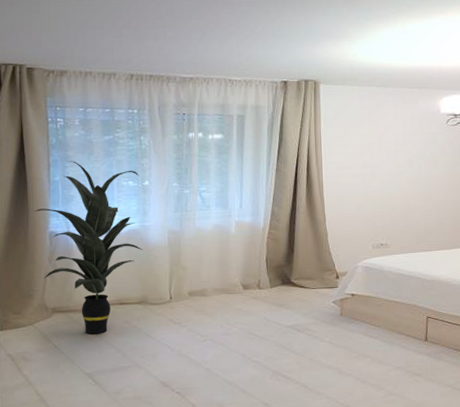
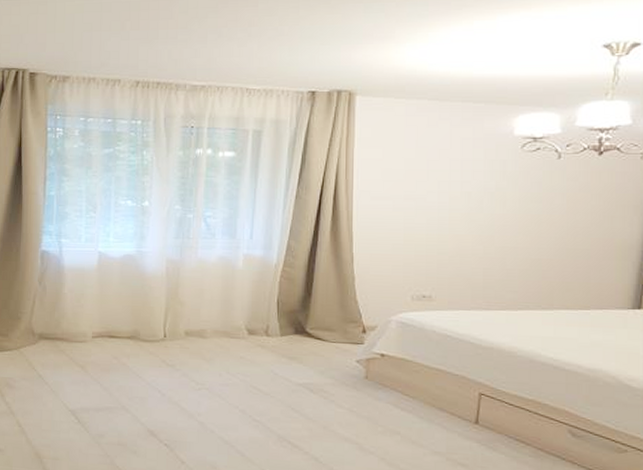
indoor plant: present [34,161,143,335] -> none [27,175,139,368]

